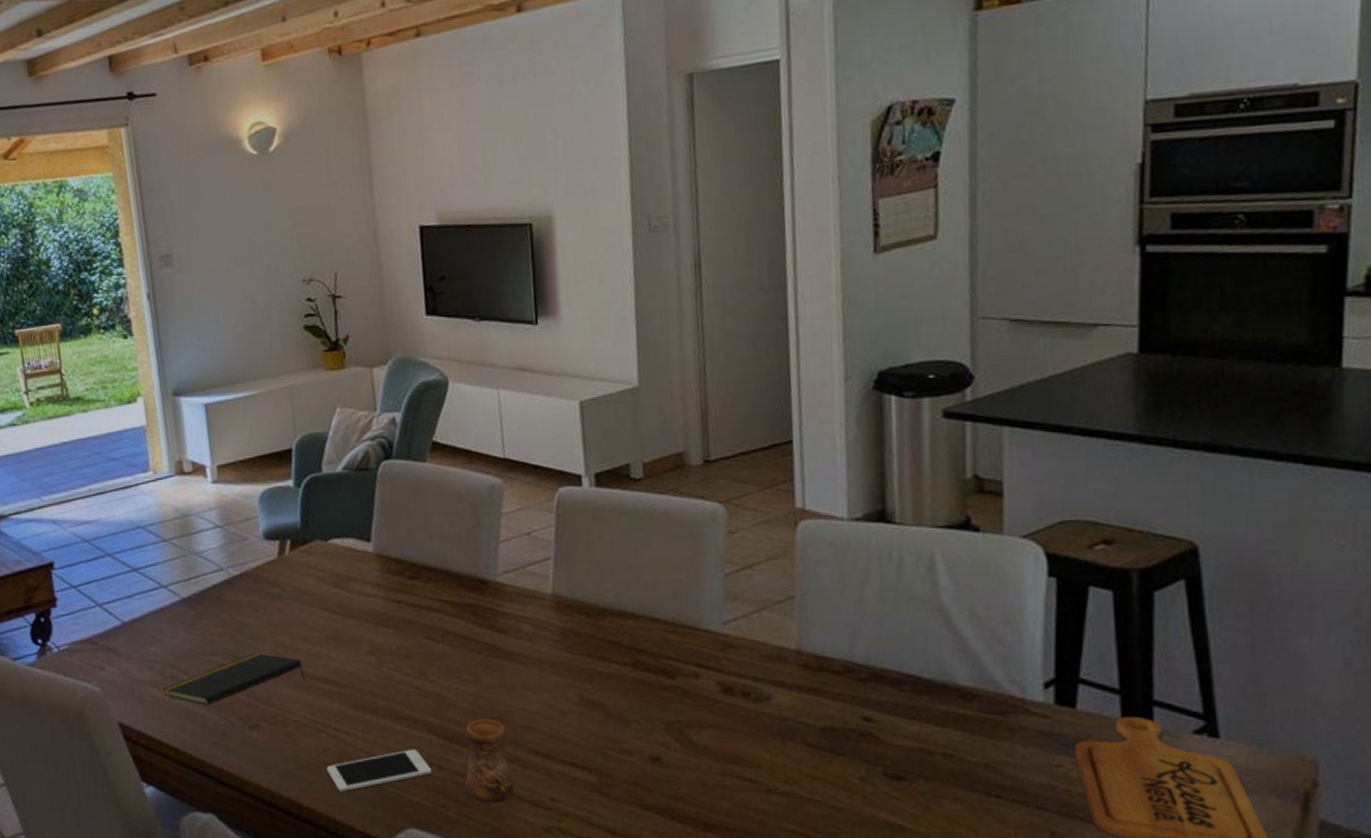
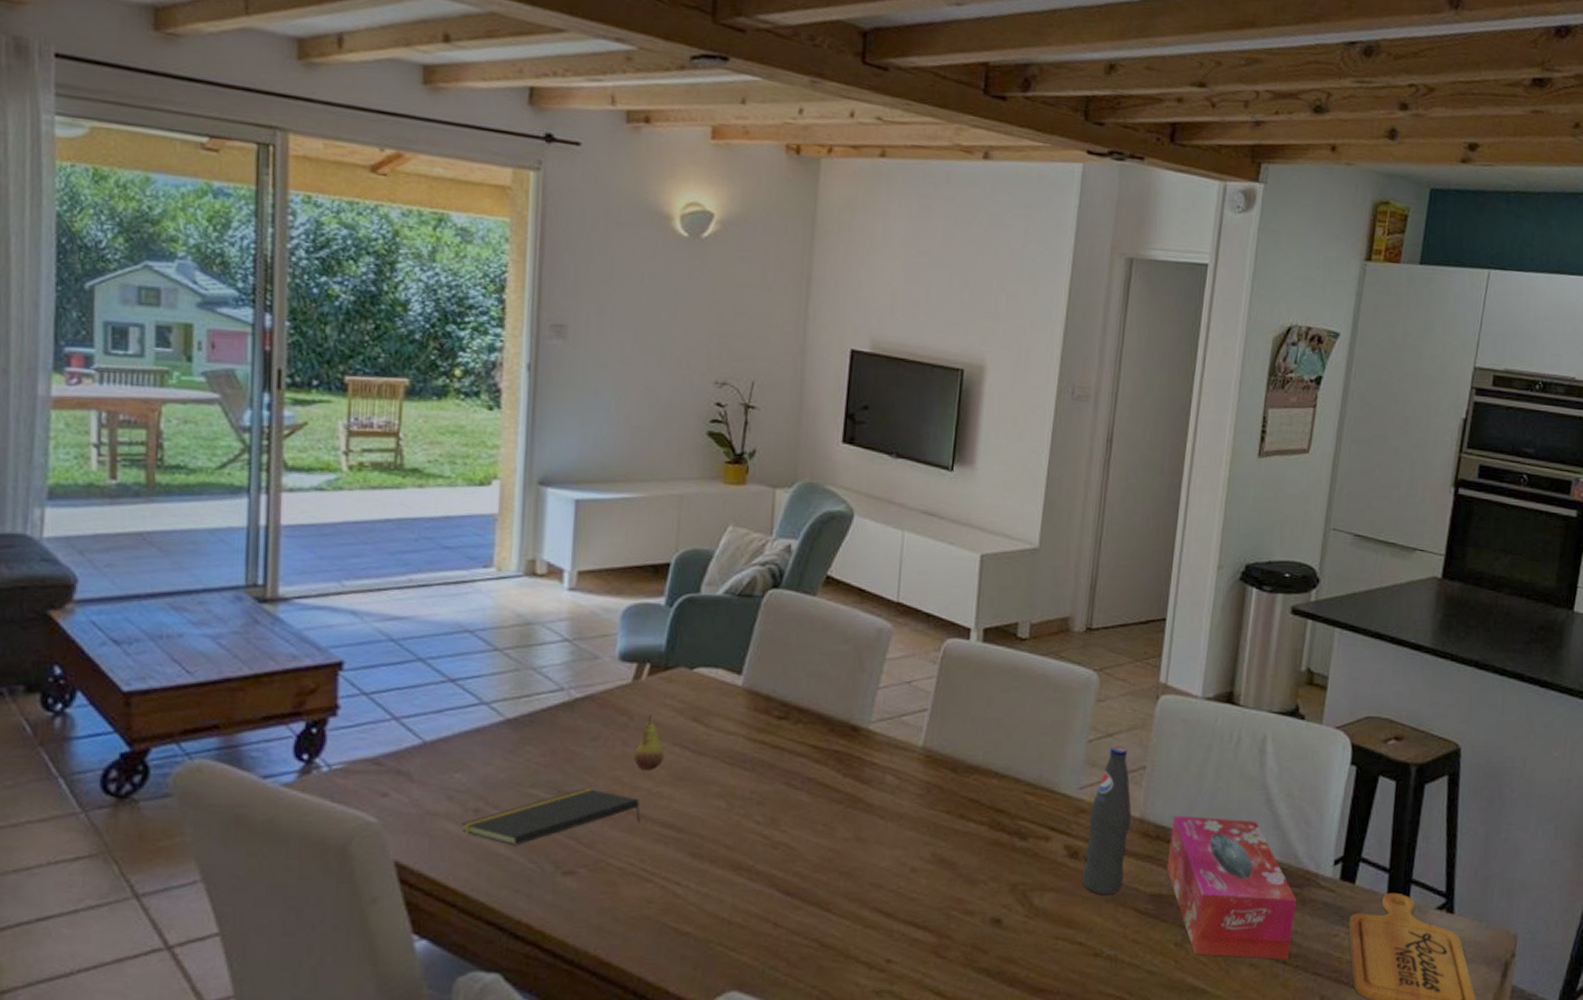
fruit: none [290,584,316,634] -> present [634,714,664,770]
cell phone: present [326,749,432,792] -> none [647,903,767,950]
cup: present [464,719,515,802] -> none [799,874,853,963]
bottle: none [738,577,788,729] -> present [1081,745,1132,894]
tissue box: none [835,644,1003,794] -> present [1166,815,1297,960]

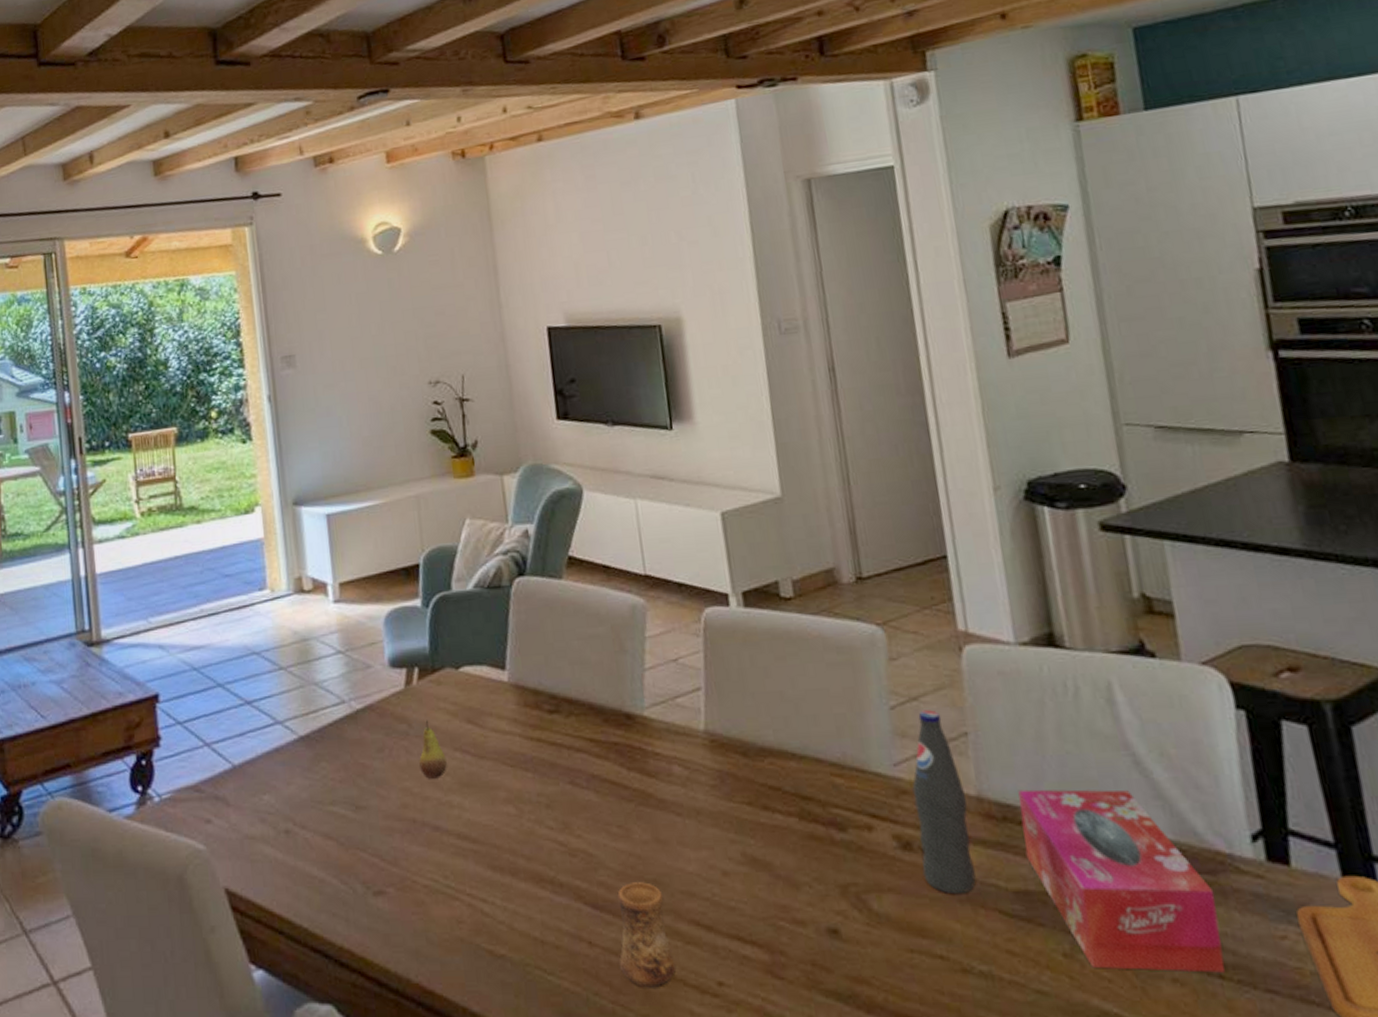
notepad: present [461,788,640,846] -> none [276,802,436,867]
cup: none [799,874,853,963] -> present [617,882,676,988]

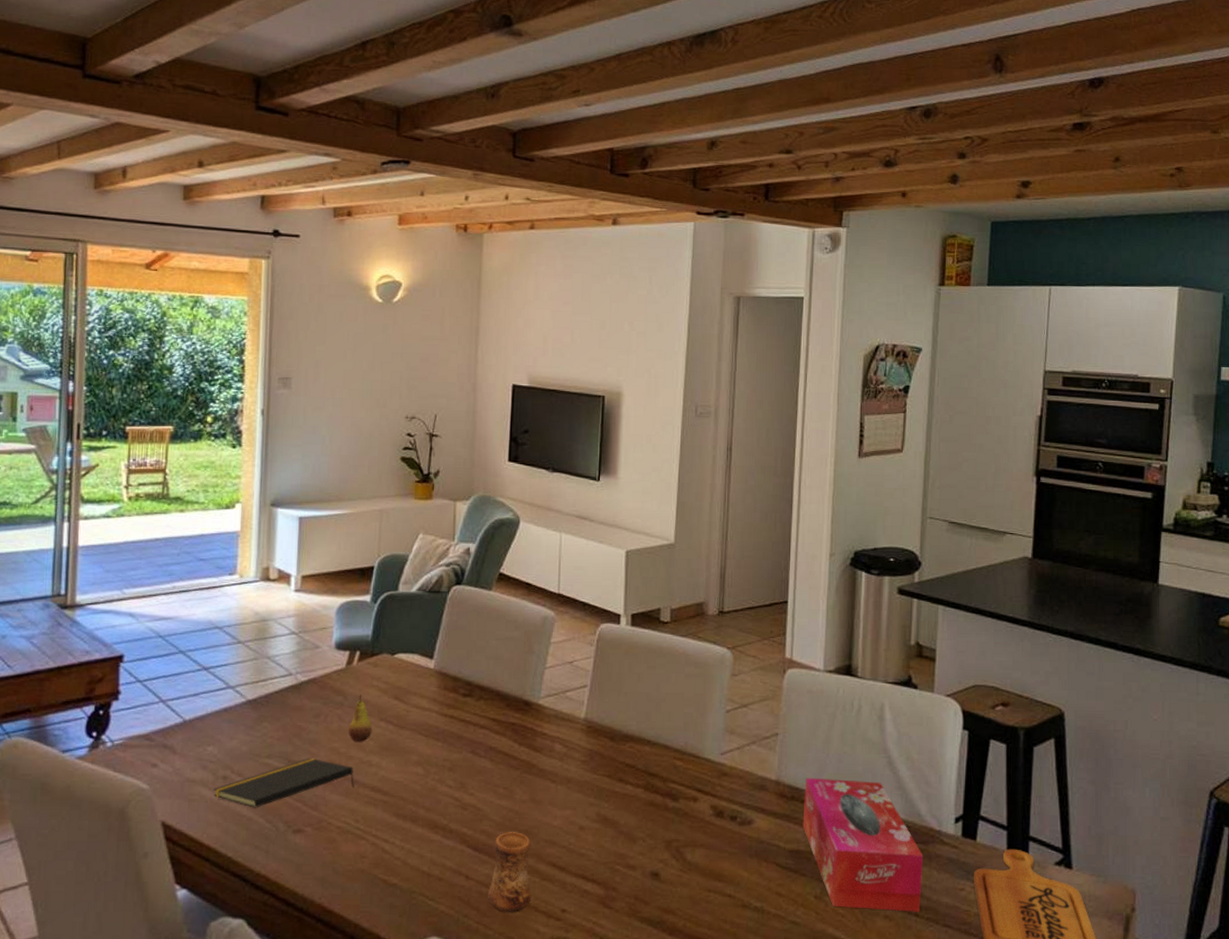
notepad: none [276,802,436,867] -> present [213,758,354,808]
bottle: present [912,710,976,893] -> none [728,715,768,850]

